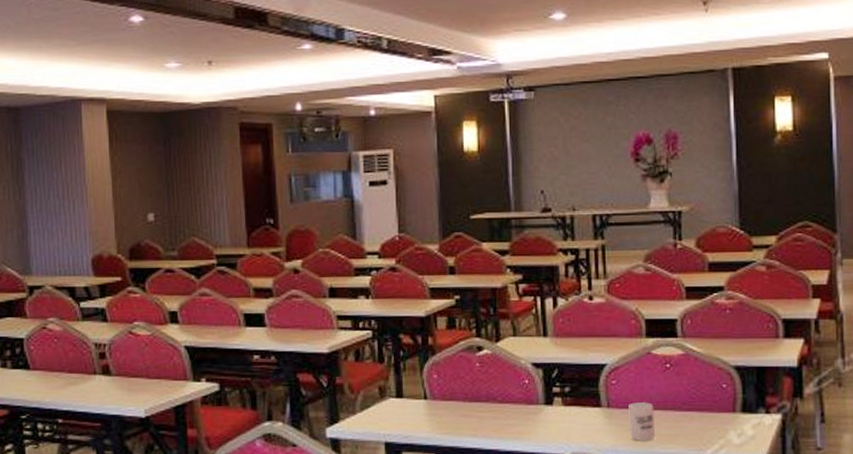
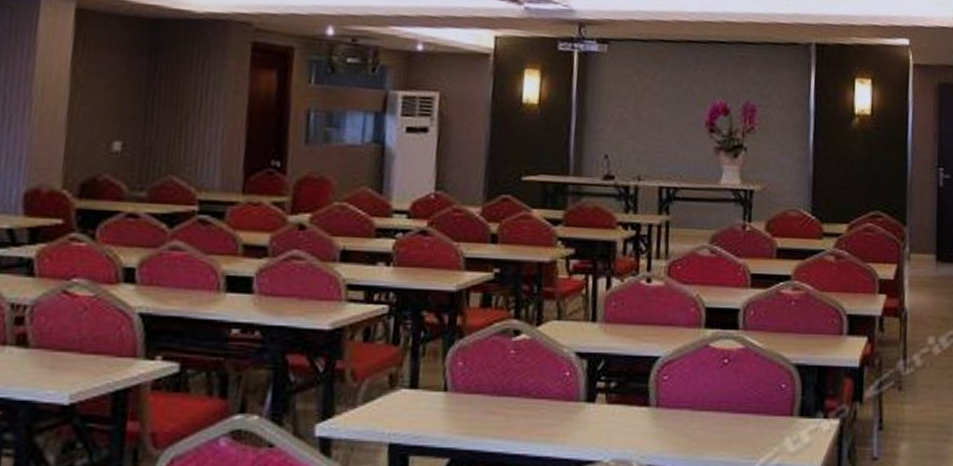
cup: present [628,401,656,442] -> none [677,401,707,448]

